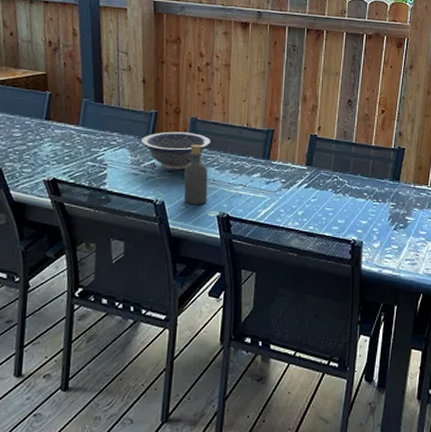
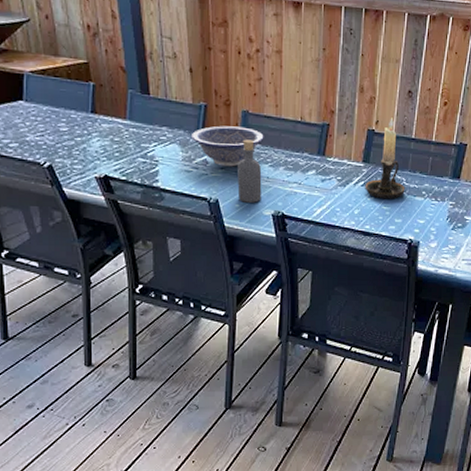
candle holder: none [308,124,347,201] -> present [365,117,405,200]

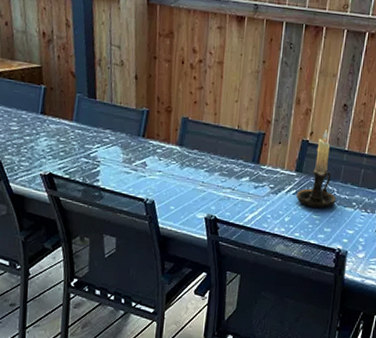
decorative bowl: present [192,126,264,167] -> none [133,131,202,171]
bottle: present [237,139,262,203] -> none [173,144,197,206]

